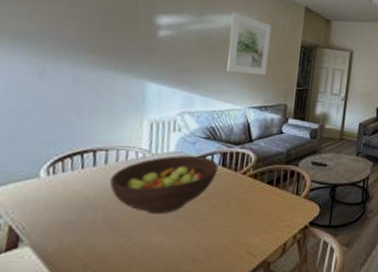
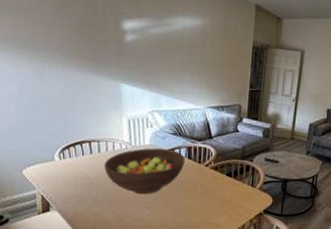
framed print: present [227,12,272,75] -> none [185,14,225,77]

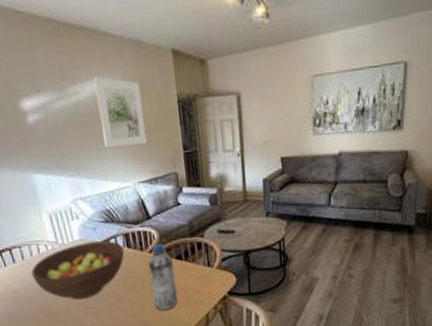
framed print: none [185,14,225,77] -> present [94,76,148,148]
water bottle: none [201,160,223,216] -> present [148,243,178,311]

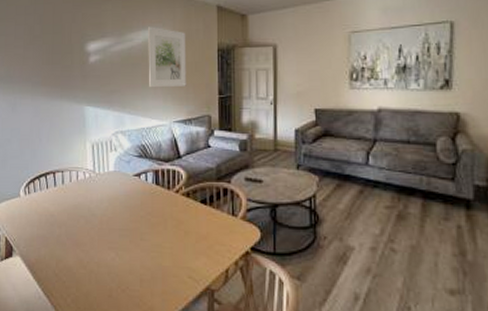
fruit bowl: present [31,240,125,300] -> none [67,175,153,232]
water bottle: present [148,243,178,311] -> none [173,184,198,258]

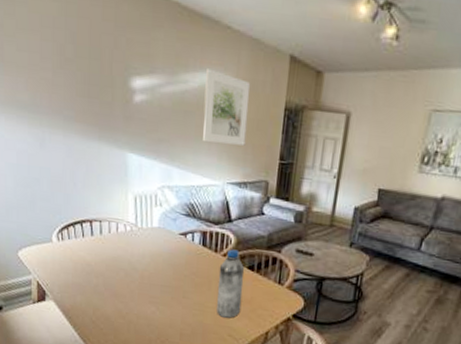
water bottle: none [173,184,198,258] -> present [216,249,244,319]

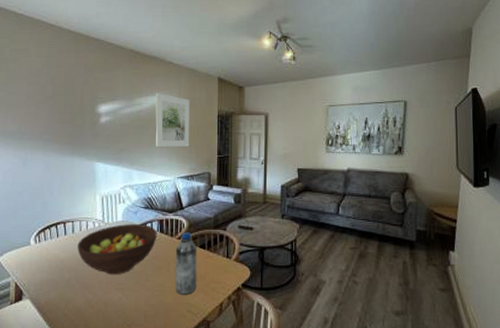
fruit bowl: none [106,231,199,287] -> present [77,224,157,275]

